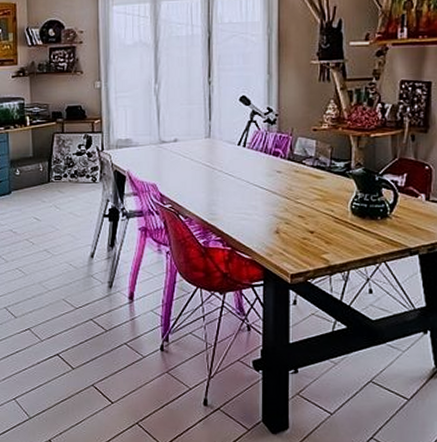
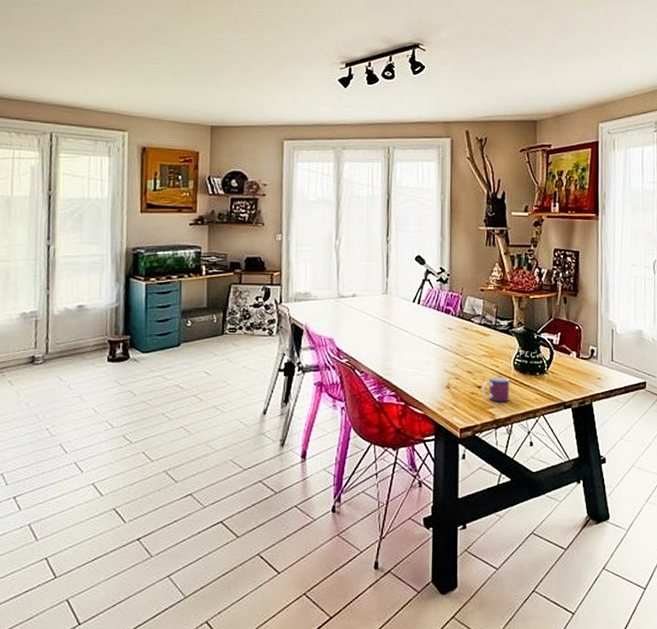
mug: none [315,220,347,248] -> present [482,376,510,402]

